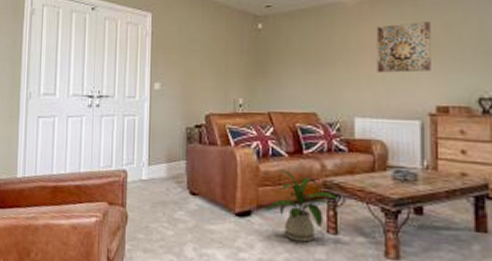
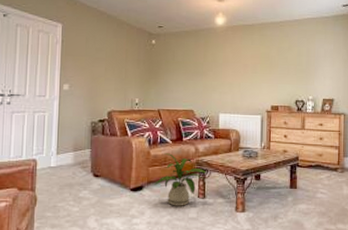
wall art: present [376,22,431,73] -> none [235,47,270,82]

